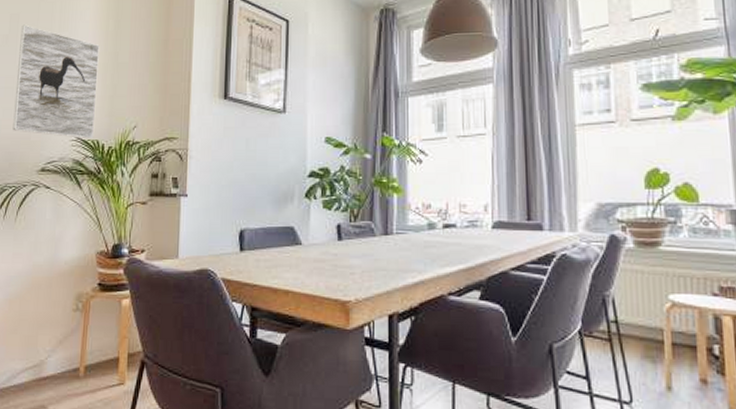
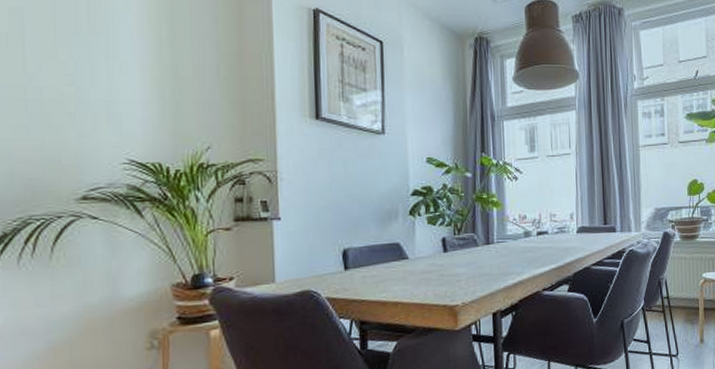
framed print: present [12,24,100,140] -> none [29,22,155,162]

